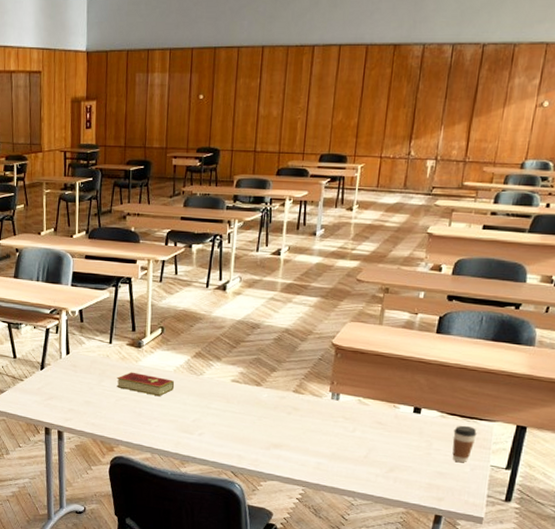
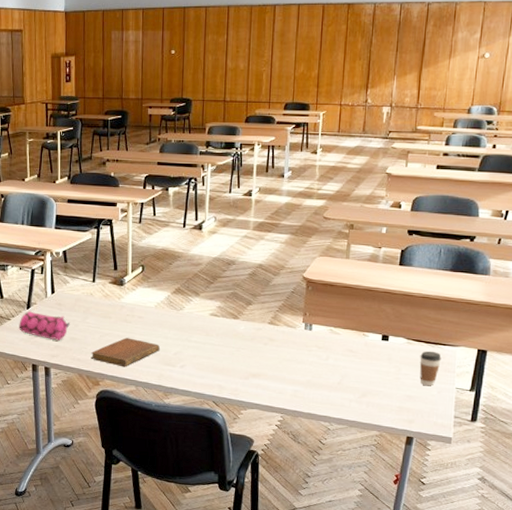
pencil case: none [32,372,85,404] -> present [19,311,70,341]
notebook: none [105,402,178,433] -> present [90,338,160,367]
hardcover book: present [116,371,175,397] -> none [100,308,156,332]

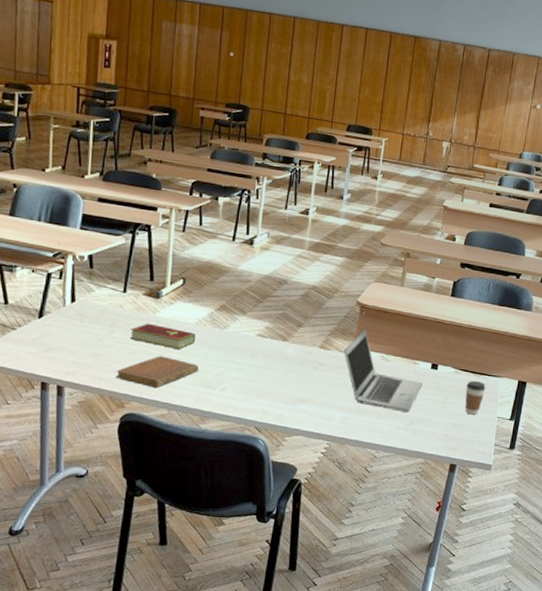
pencil case: present [19,311,70,341] -> none [26,320,92,356]
hardcover book: none [100,308,156,332] -> present [130,323,196,350]
laptop: none [292,304,373,386] -> present [343,329,423,414]

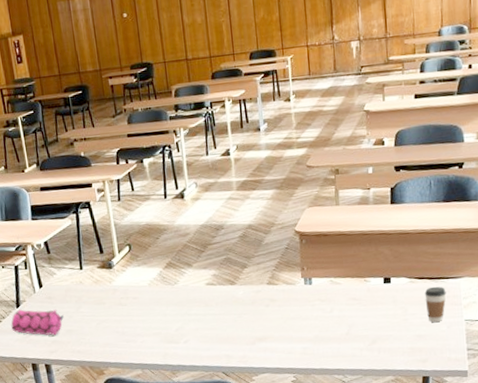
pencil case: none [26,320,92,356] -> present [11,309,64,336]
notebook: present [115,356,199,388] -> none [90,321,160,352]
hardcover book: present [130,323,196,350] -> none [94,293,152,313]
laptop: present [343,329,423,414] -> none [291,257,378,333]

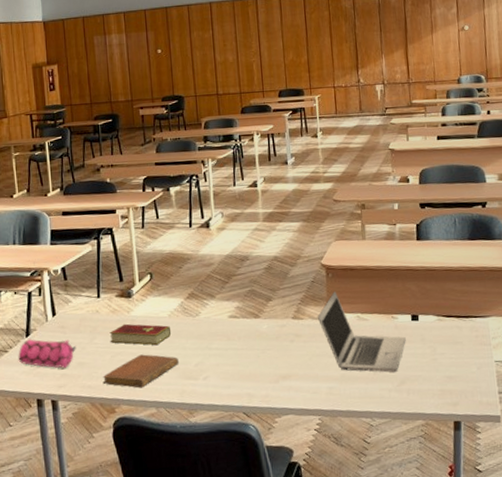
notebook: none [90,321,160,352] -> present [102,354,179,388]
hardcover book: none [94,293,152,313] -> present [109,323,171,346]
laptop: none [291,257,378,333] -> present [317,291,406,373]
coffee cup: present [424,286,447,323] -> none [453,325,475,364]

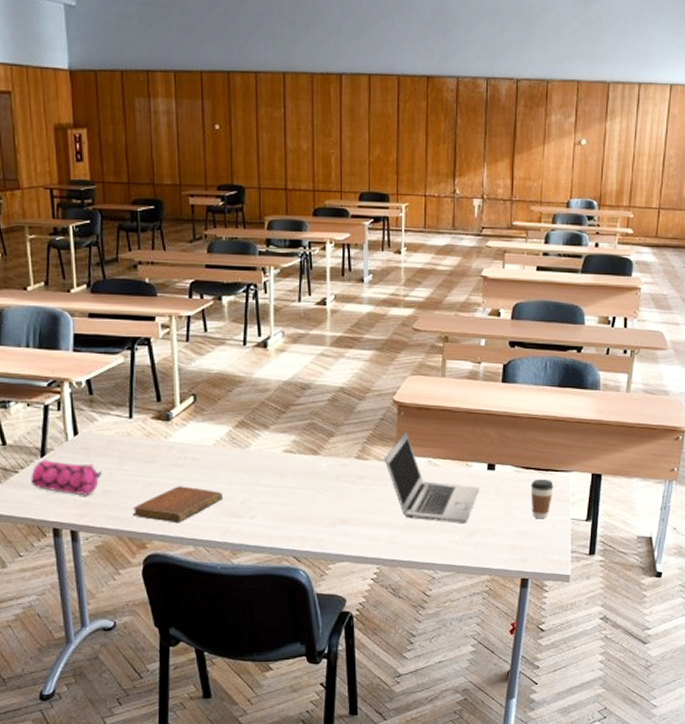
hardcover book: present [109,323,171,346] -> none [142,450,216,477]
coffee cup: none [453,325,475,364] -> present [530,478,554,519]

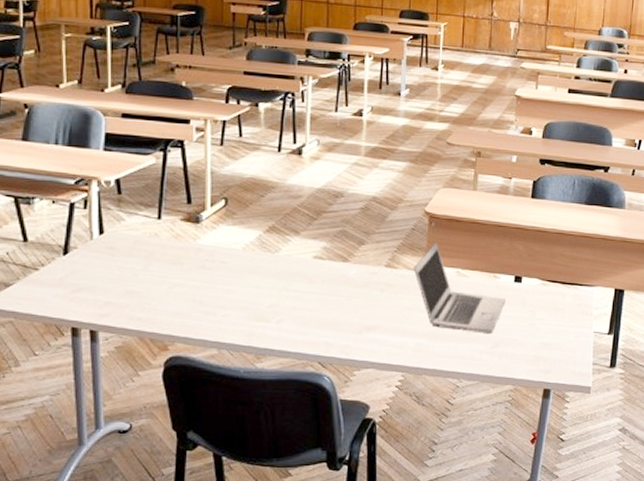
pencil case: present [30,459,102,496] -> none [51,257,126,295]
notebook: present [132,486,223,523] -> none [155,288,249,326]
coffee cup: present [530,478,554,519] -> none [555,292,578,332]

